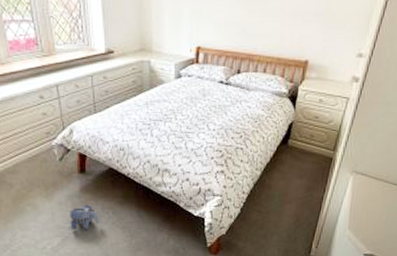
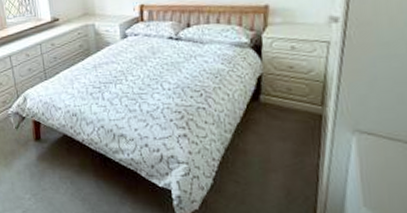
plush toy: present [68,204,100,229] -> none [27,173,58,201]

